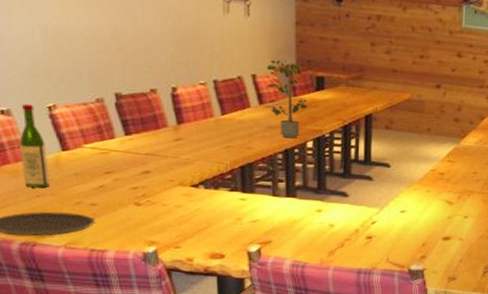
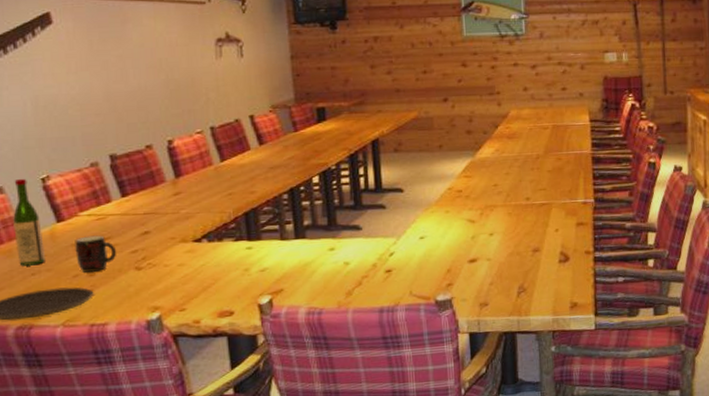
mug: none [78,167,119,202] -> present [75,235,117,273]
potted plant: present [262,60,308,139] -> none [262,97,310,176]

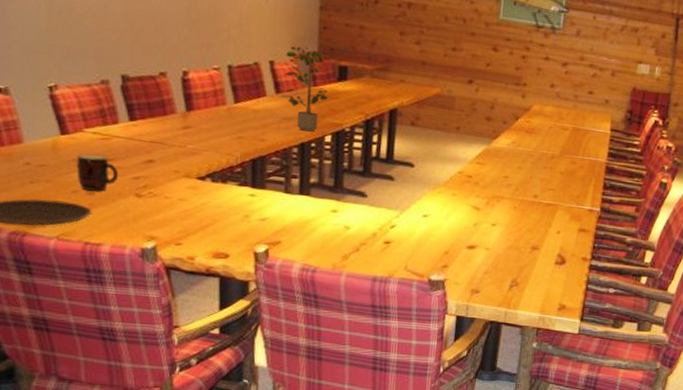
wine bottle: present [13,178,45,266] -> none [16,82,46,174]
potted plant: none [262,97,310,176] -> present [279,46,328,132]

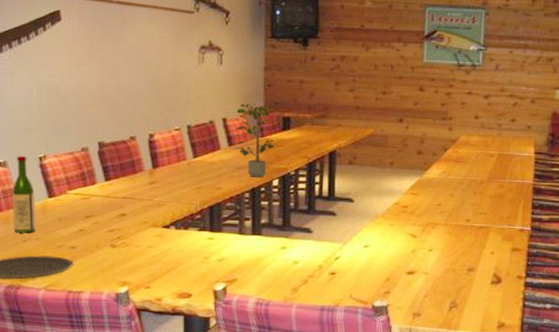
wine bottle: none [16,82,46,174] -> present [12,155,36,233]
mug: present [76,153,119,191] -> none [61,212,97,245]

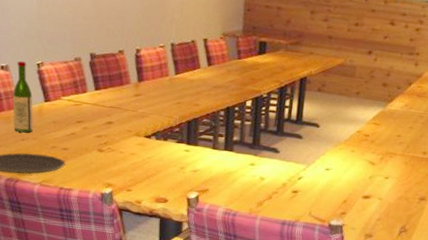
potted plant: present [231,103,274,178] -> none [210,26,250,98]

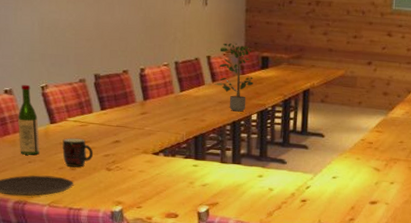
mug: none [55,117,86,147] -> present [62,137,94,167]
potted plant: none [210,26,250,98] -> present [215,43,254,112]

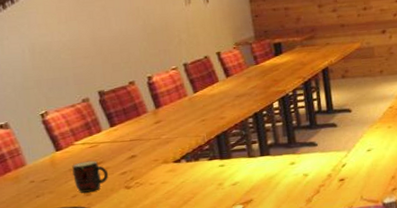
wine bottle: present [18,84,40,155] -> none [17,115,48,190]
potted plant: present [215,43,254,112] -> none [229,35,270,103]

